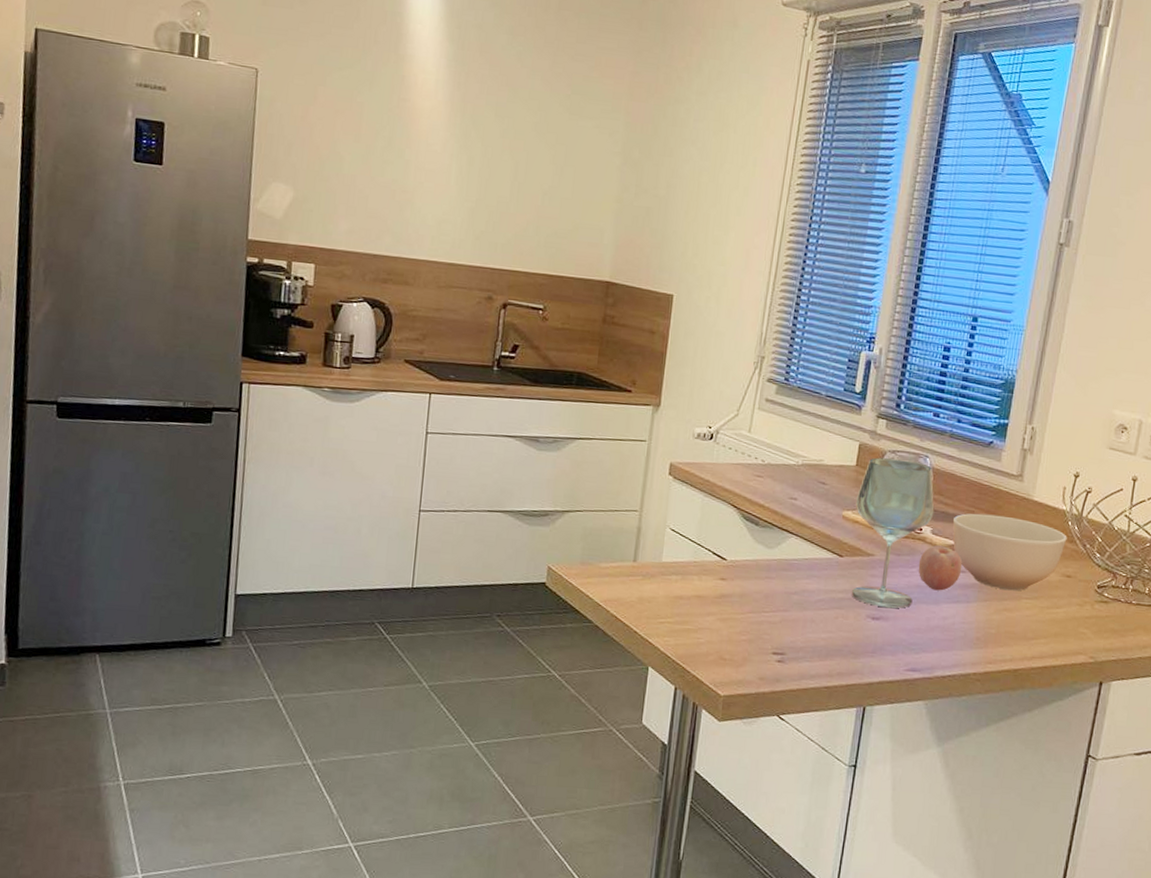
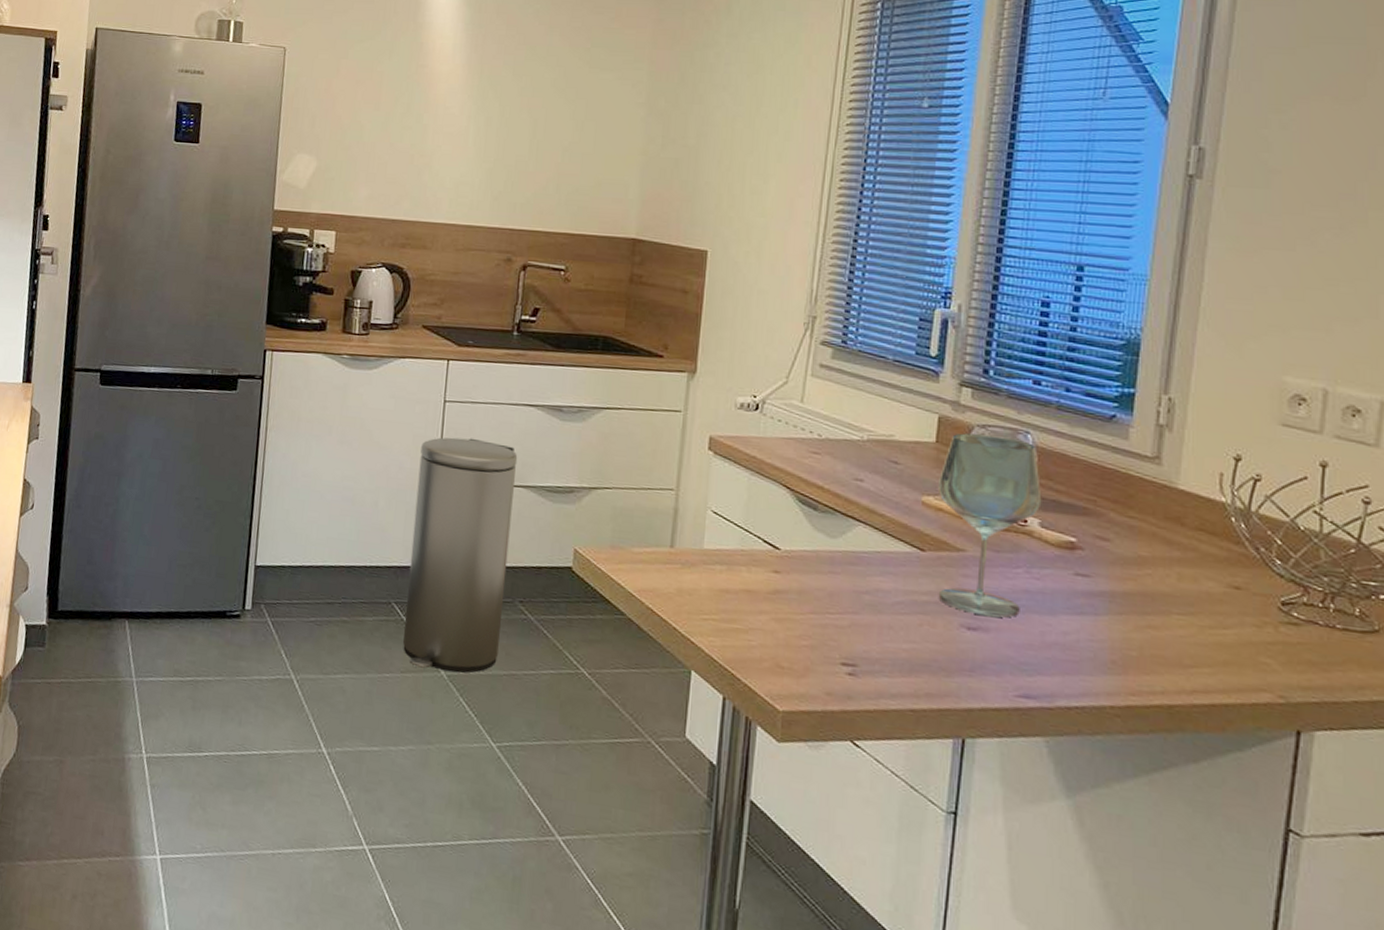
pedal bin: none [386,467,497,682] -> present [403,437,518,673]
fruit: present [918,545,963,591] -> none [1025,541,1085,599]
bowl: present [952,513,1067,591] -> none [1067,503,1231,604]

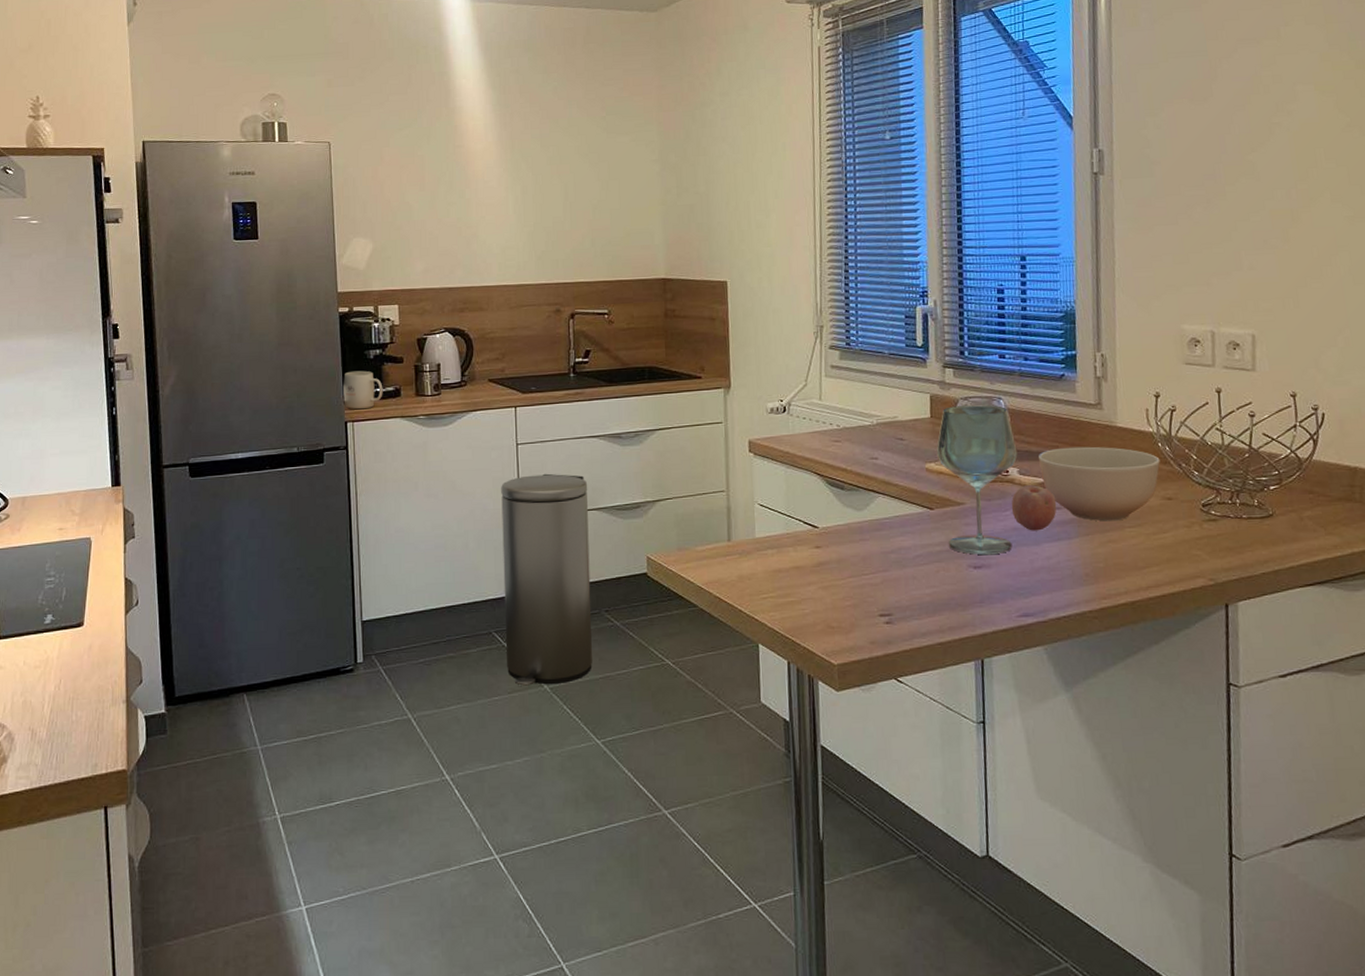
mug: none [265,296,309,339] -> present [343,370,383,410]
fruit: none [1025,541,1085,599] -> present [1011,484,1057,531]
bowl: none [1067,503,1231,604] -> present [1037,446,1160,521]

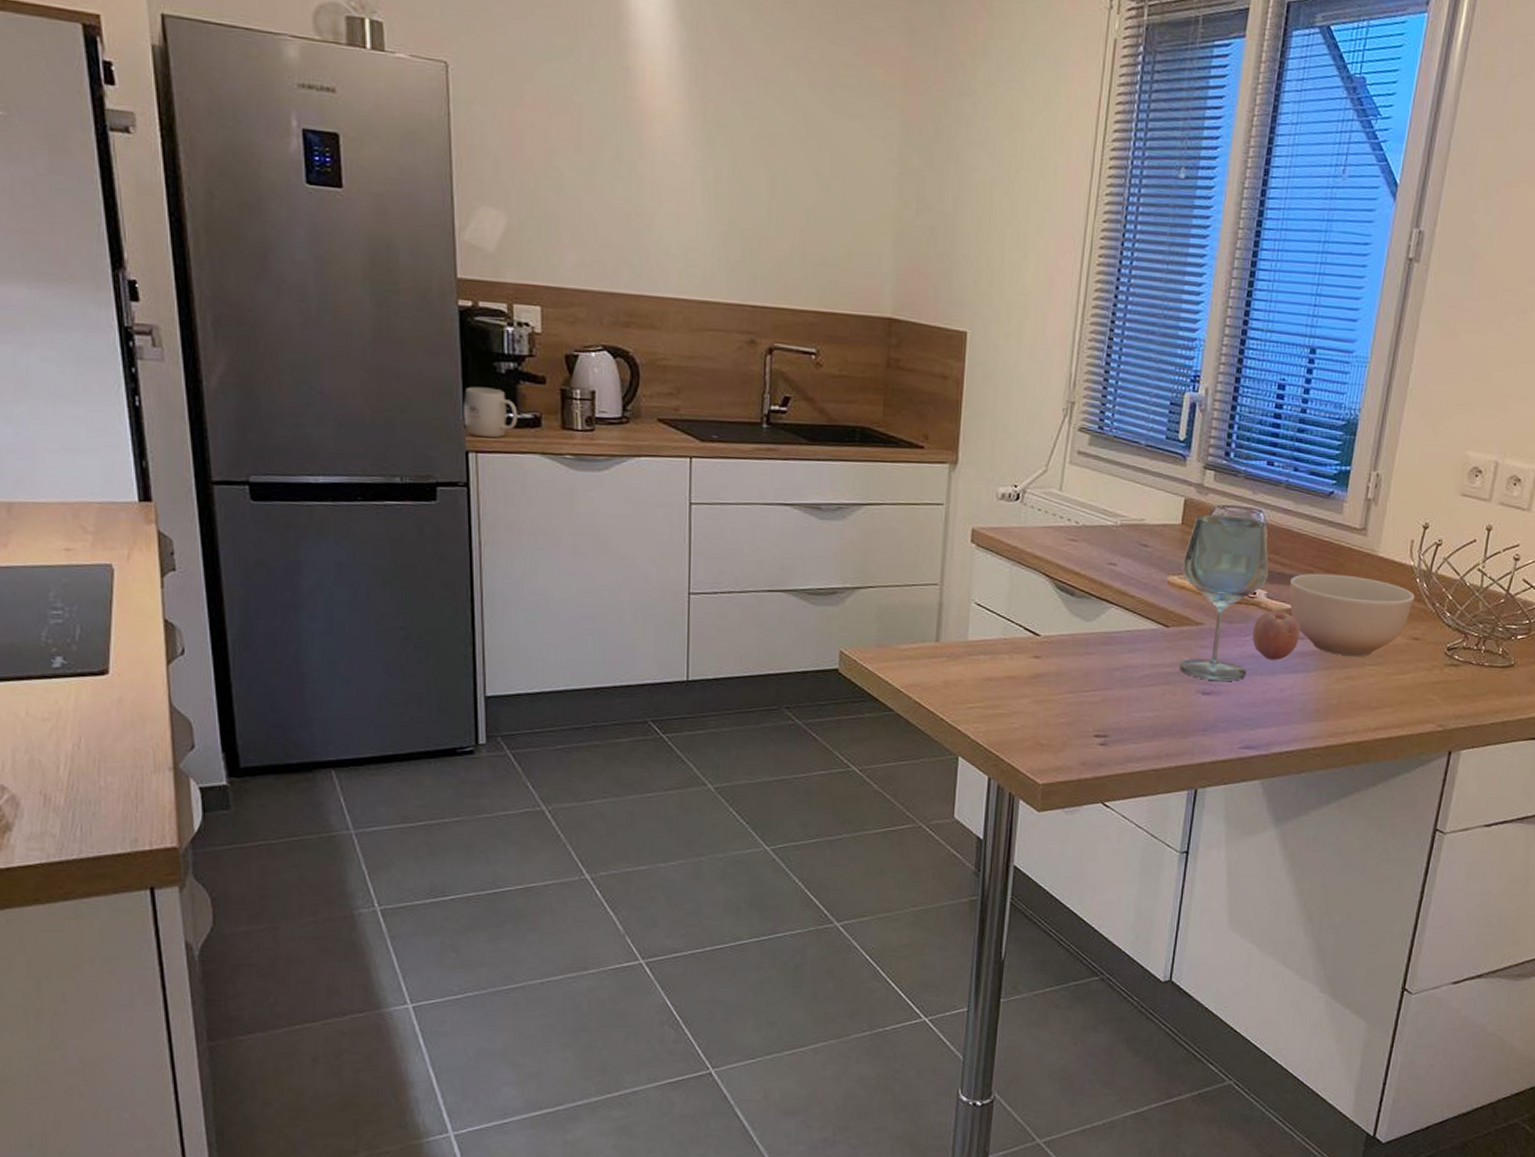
pedal bin: present [501,473,592,686] -> none [664,542,776,783]

